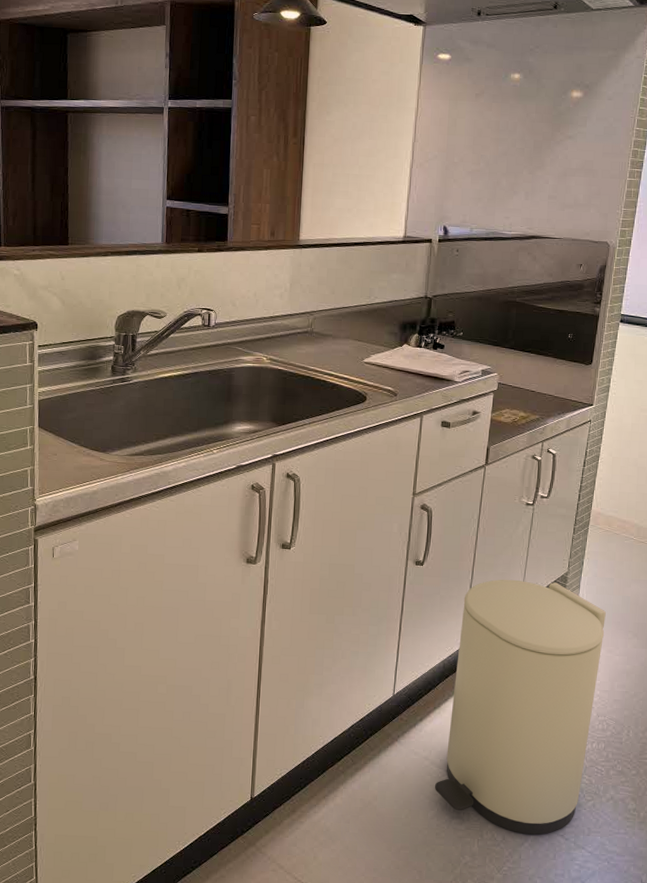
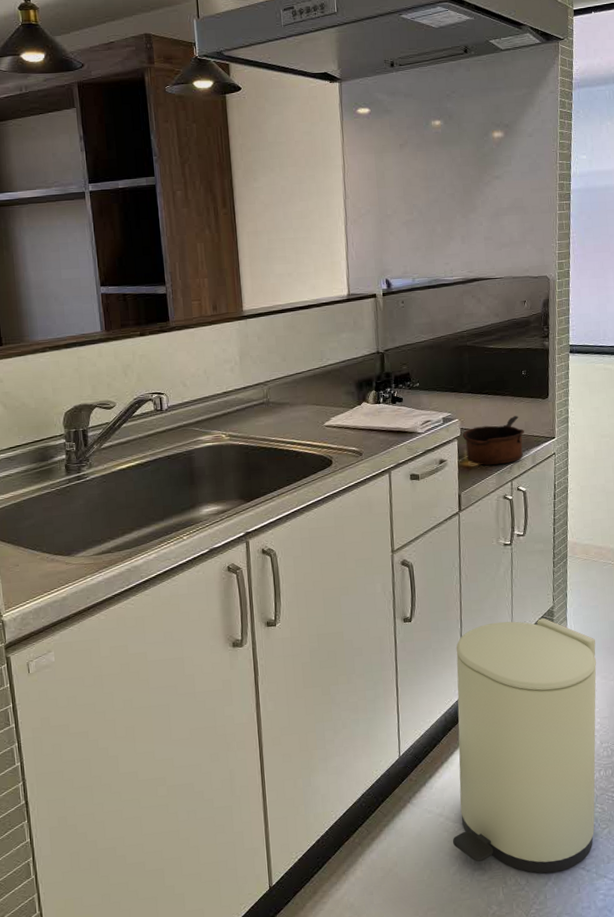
cooking pot: none [500,378,562,424] -> present [463,416,524,465]

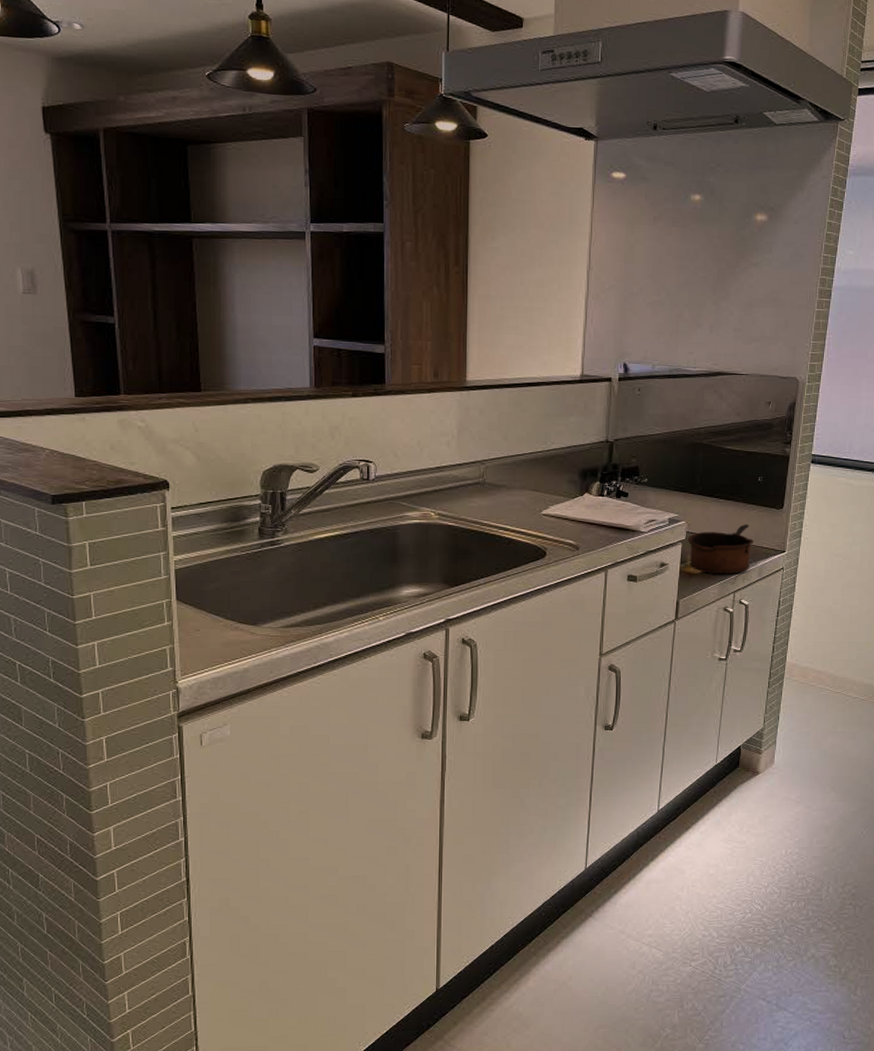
pedal bin: present [452,618,597,874] -> none [631,739,803,1001]

